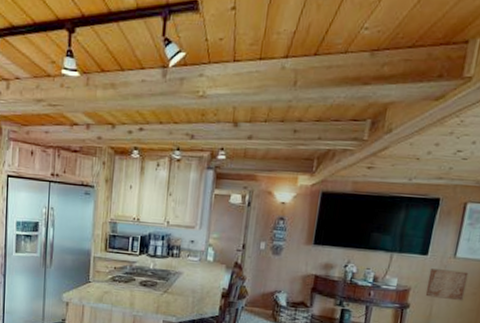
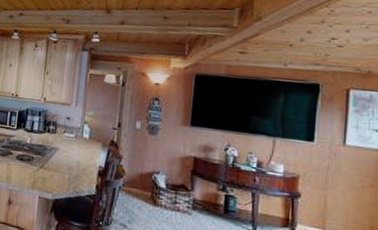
wall art: present [425,268,469,302] -> none [316,156,363,194]

